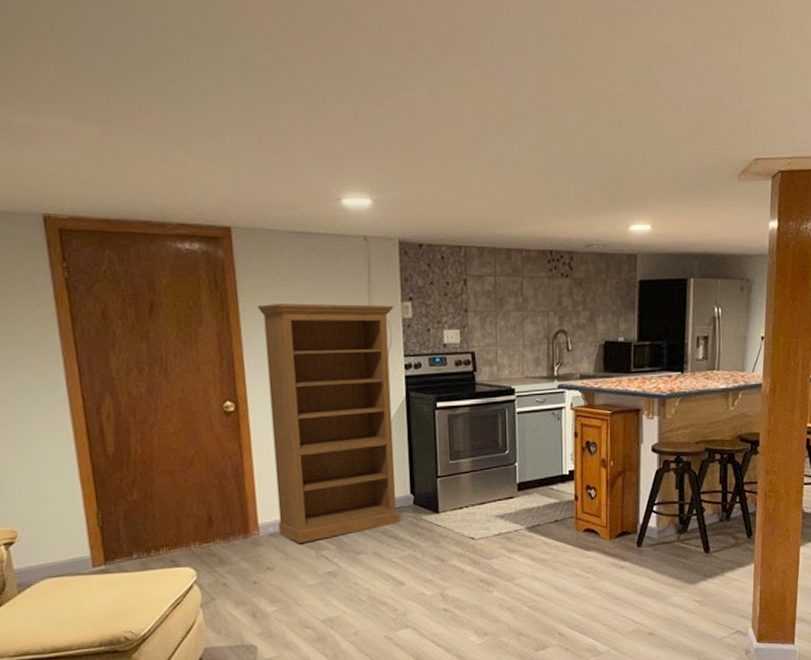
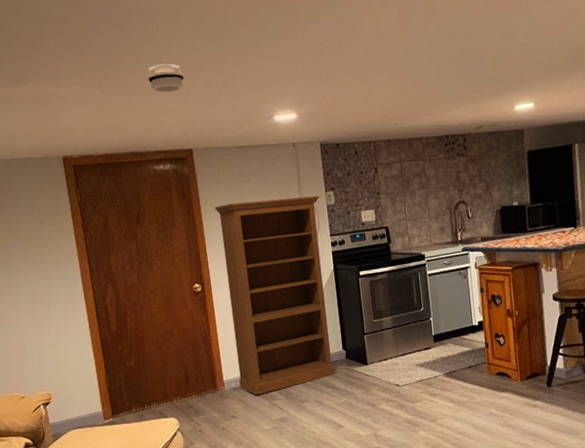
smoke detector: none [172,107,224,148] -> present [147,63,184,93]

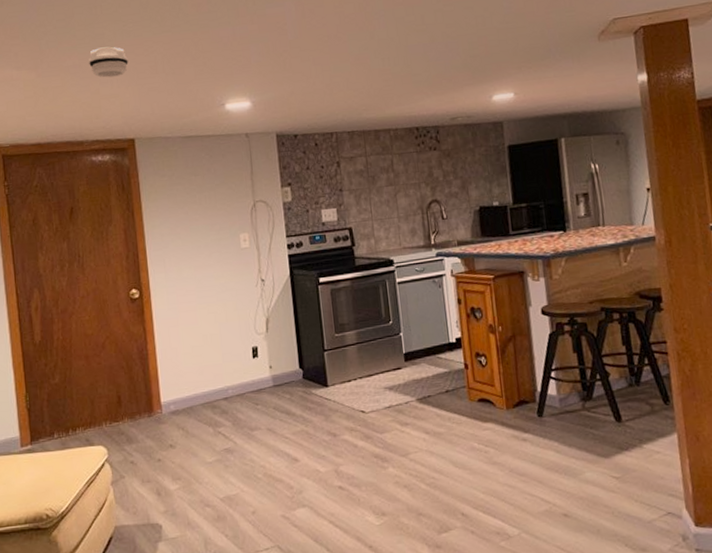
bookshelf: present [214,195,335,395] -> none [157,191,290,420]

